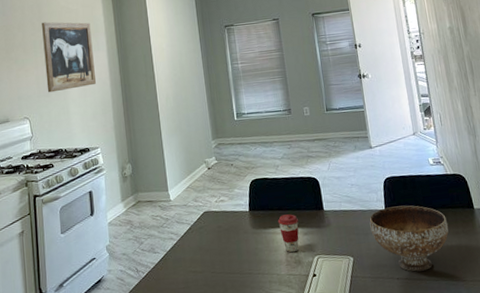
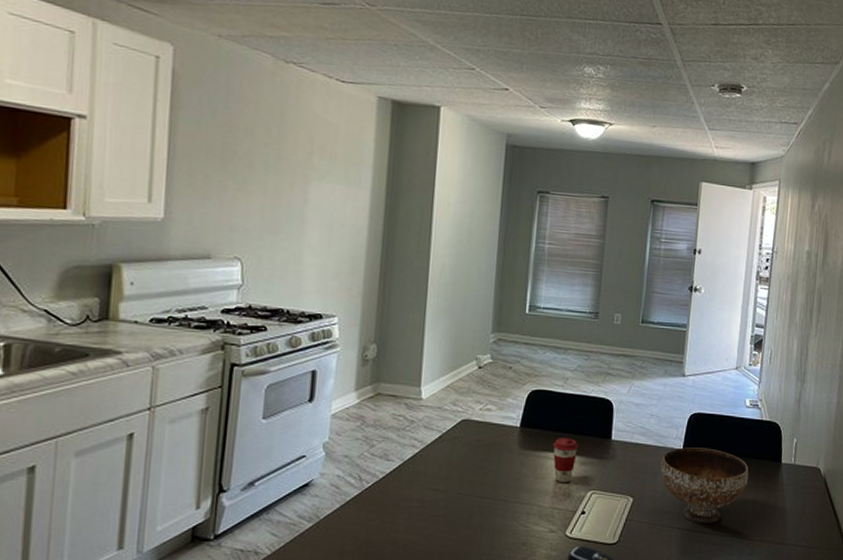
wall art: present [42,22,96,93] -> none [274,131,354,233]

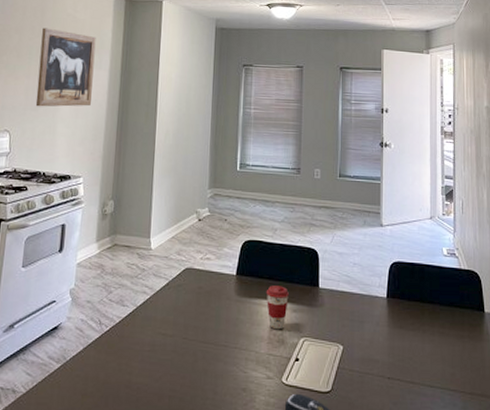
wall art: none [274,131,354,233] -> present [35,28,96,107]
bowl: present [660,447,749,523] -> none [367,295,454,374]

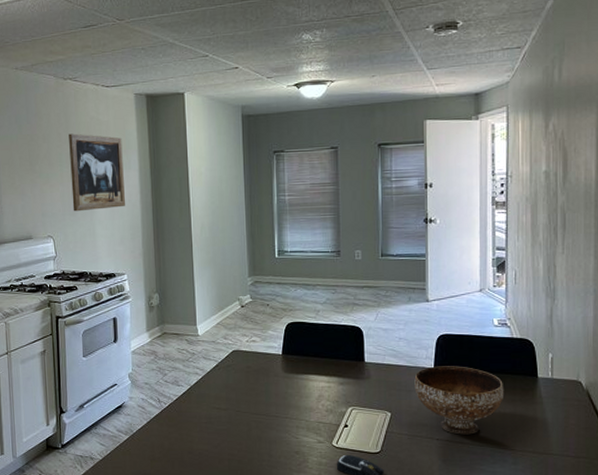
coffee cup: present [266,286,289,330] -> none [312,362,335,401]
bowl: none [367,295,454,374] -> present [414,366,505,435]

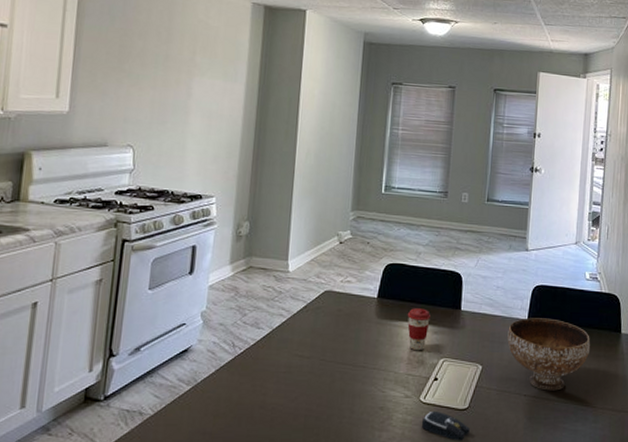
wall art: present [69,133,125,212] -> none [162,34,231,122]
coffee cup: none [312,362,335,401] -> present [407,308,430,351]

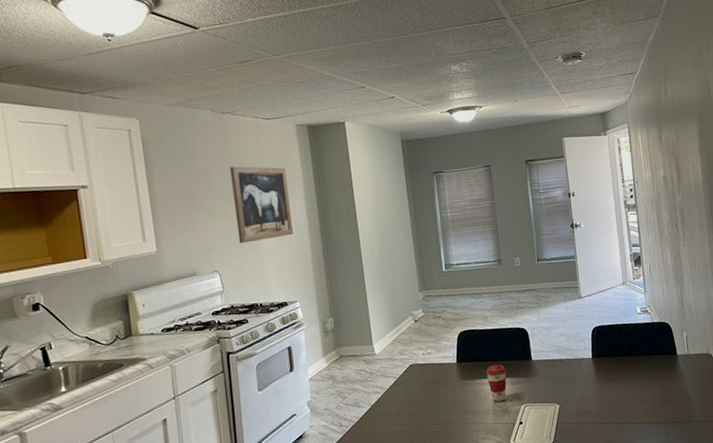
wall art: none [162,34,231,122] -> present [230,166,293,244]
bowl: present [507,318,591,391] -> none [576,353,652,416]

